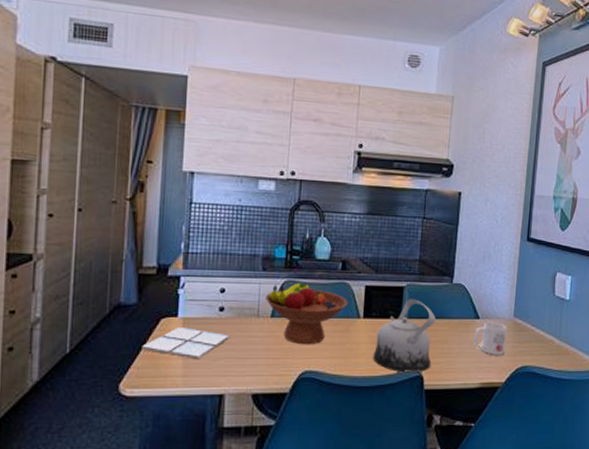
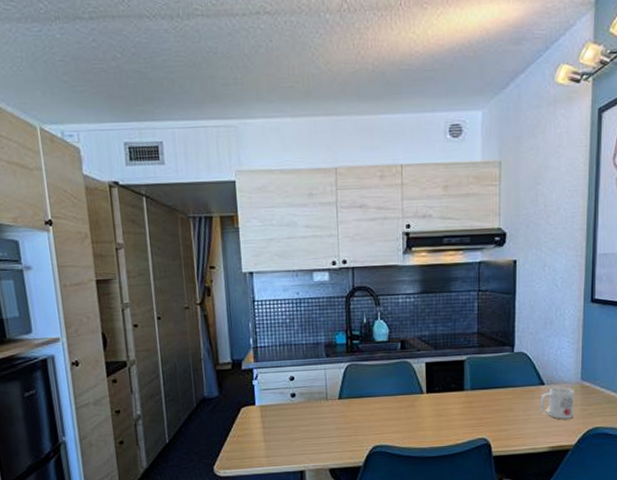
drink coaster: present [142,327,230,360] -> none [228,414,303,442]
fruit bowl: present [266,283,349,345] -> none [332,365,411,422]
teapot: present [372,299,436,373] -> none [439,371,499,442]

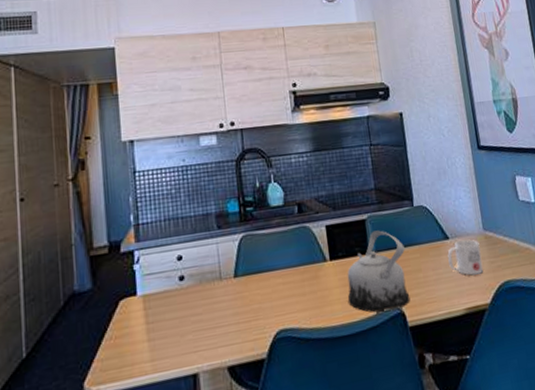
teapot: none [439,371,499,442] -> present [347,230,411,313]

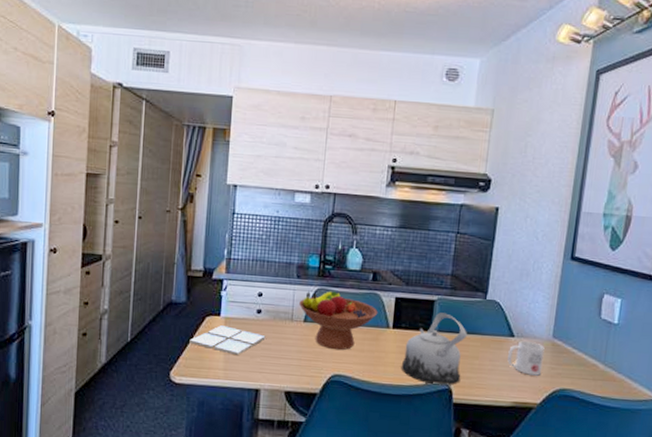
drink coaster: none [103,304,195,340] -> present [189,325,266,356]
fruit bowl: none [225,234,312,302] -> present [299,291,378,350]

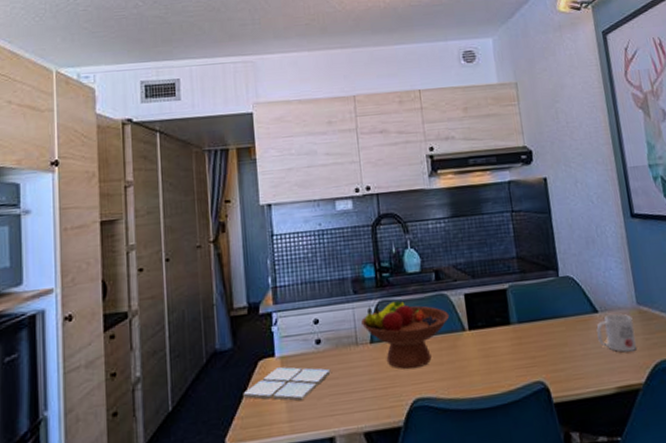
teapot: present [401,312,467,386] -> none [487,300,555,387]

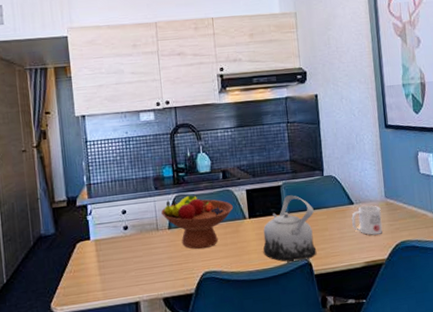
drink coaster: present [243,367,331,401] -> none [64,248,136,275]
teapot: none [487,300,555,387] -> present [262,195,317,262]

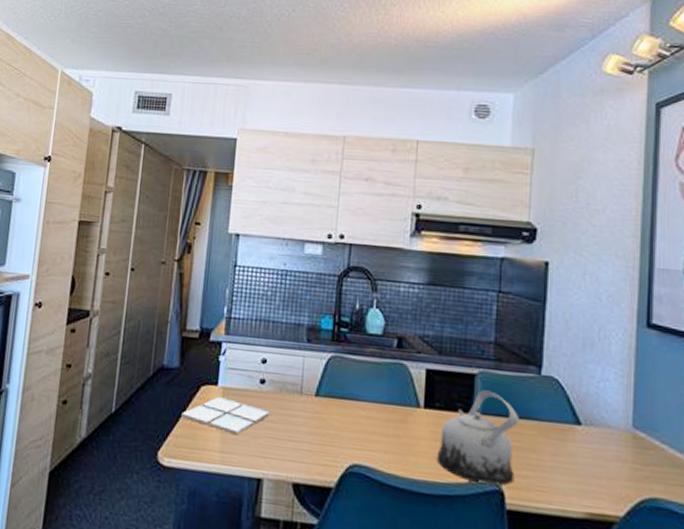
drink coaster: none [64,248,136,275] -> present [181,397,270,436]
fruit bowl: present [161,195,234,249] -> none [310,359,406,434]
mug: present [351,205,383,235] -> none [575,429,623,478]

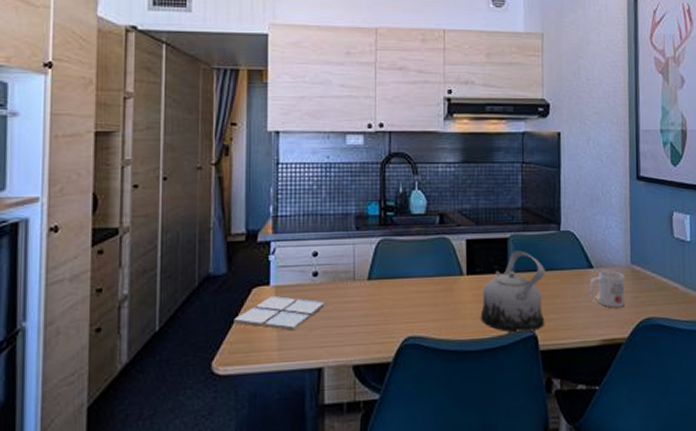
mug: none [575,429,623,478] -> present [589,270,625,308]

